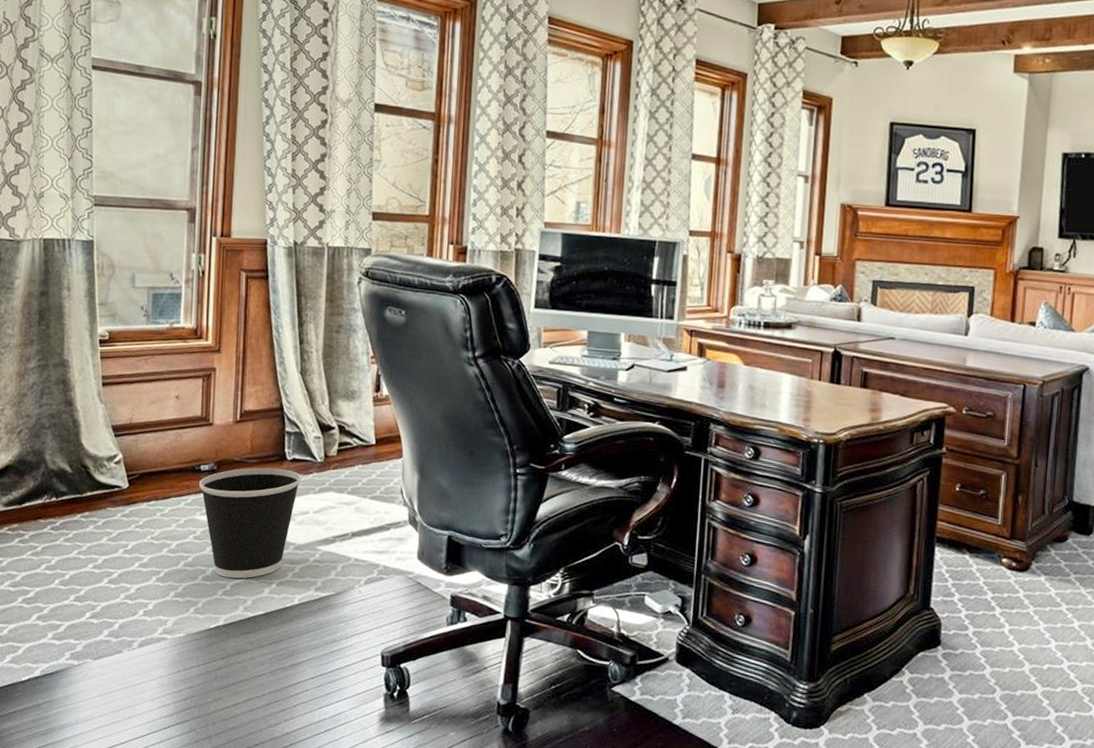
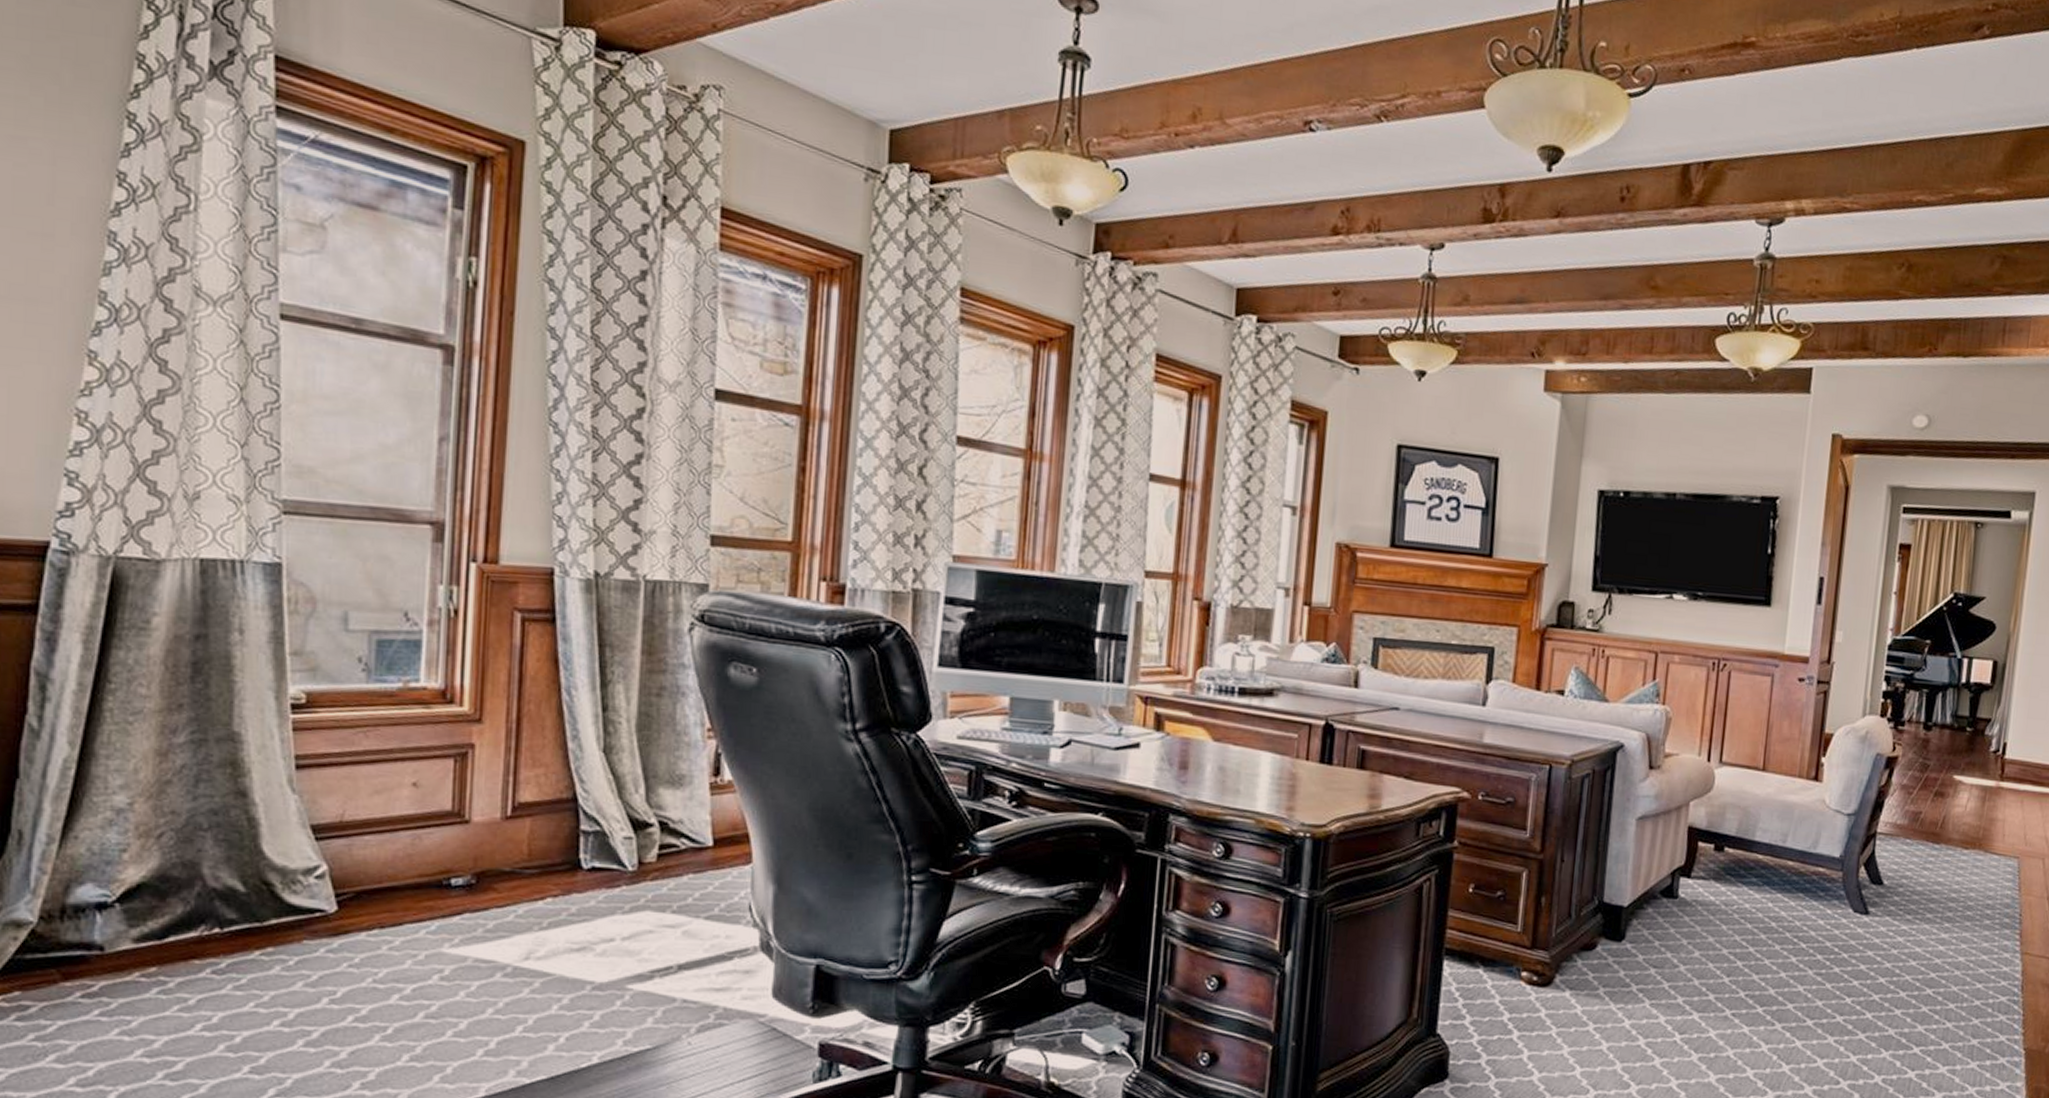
wastebasket: present [199,467,302,579] -> none [449,880,604,1033]

